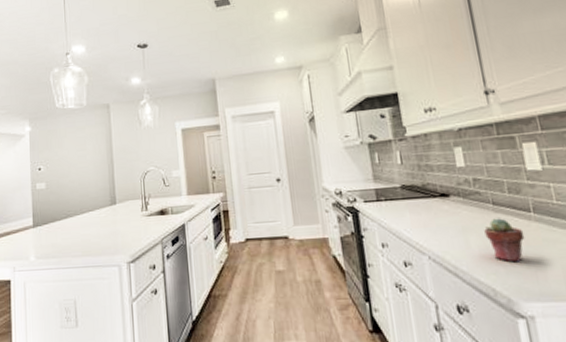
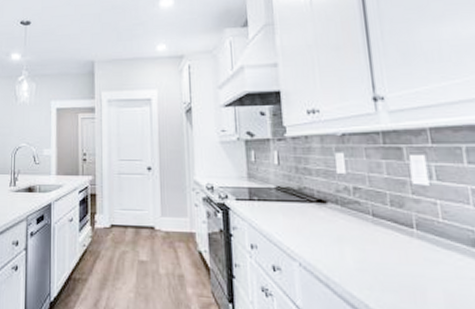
potted succulent: present [484,218,525,262] -> none [361,231,405,280]

